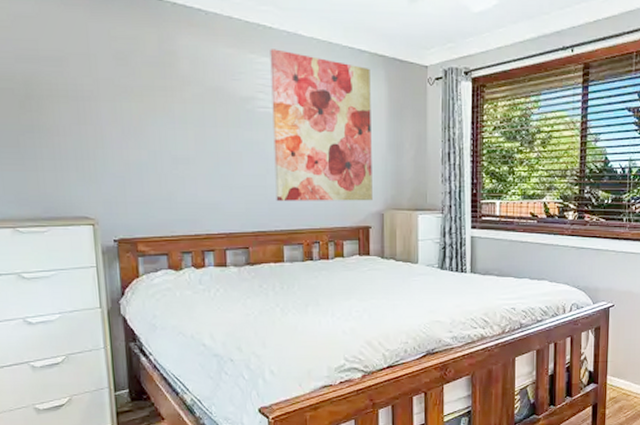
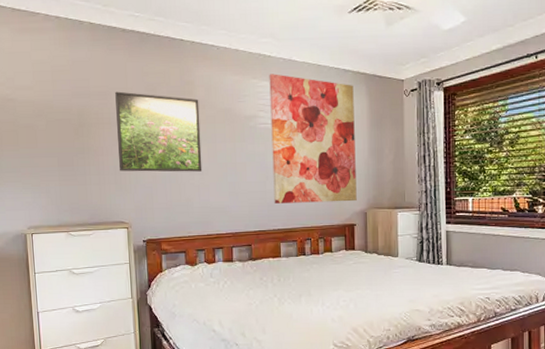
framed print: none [73,57,188,161] -> present [115,91,203,172]

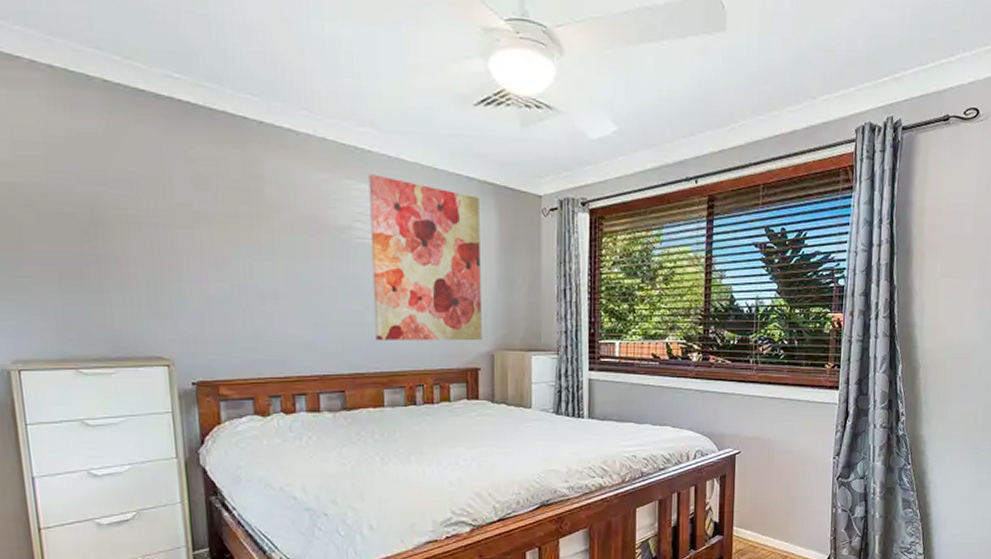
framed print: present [115,91,203,172] -> none [145,180,277,295]

